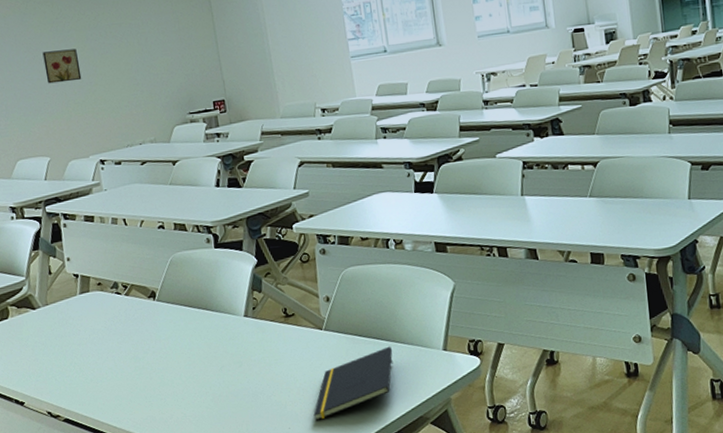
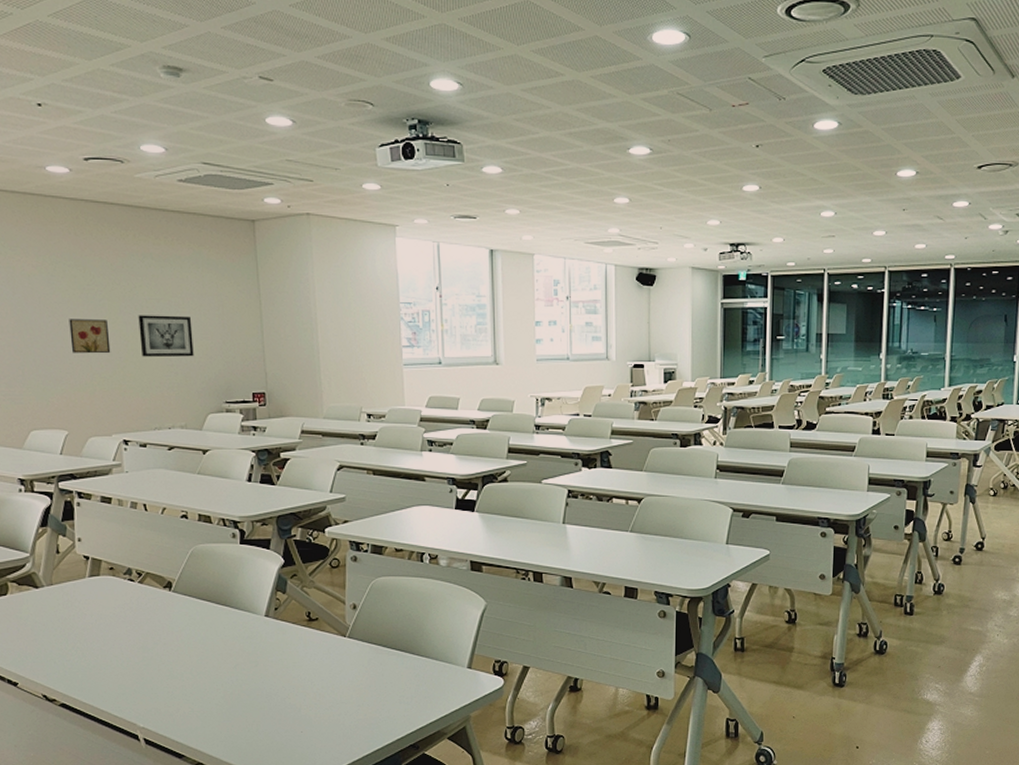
wall art: none [103,35,157,80] -> present [138,315,194,358]
notepad: present [313,346,393,420] -> none [328,659,417,726]

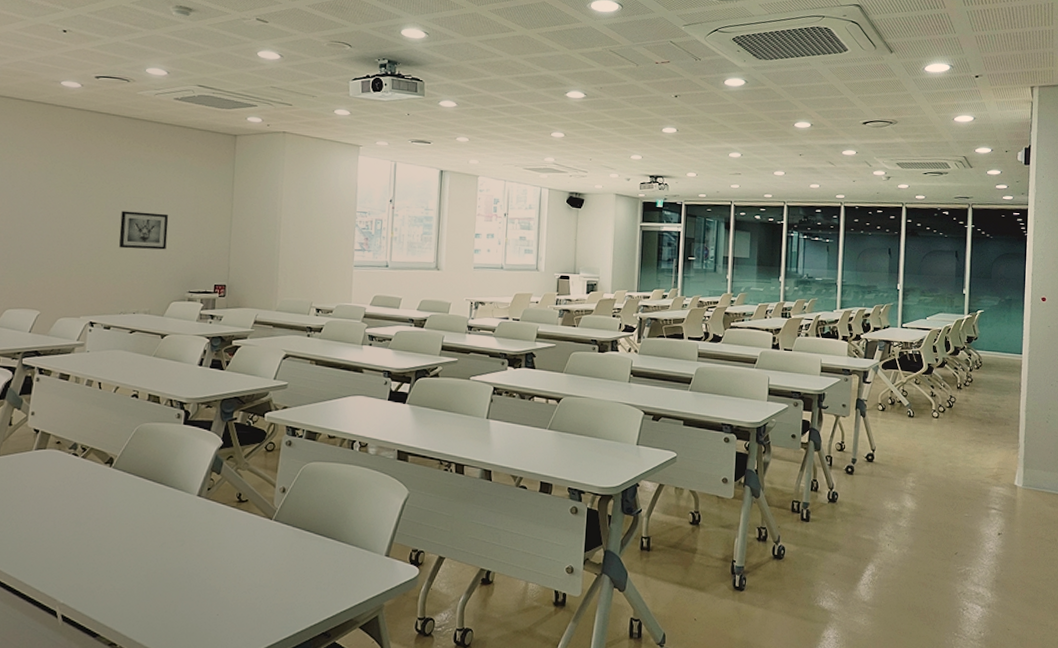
wall art: present [69,319,111,354] -> none [56,211,93,244]

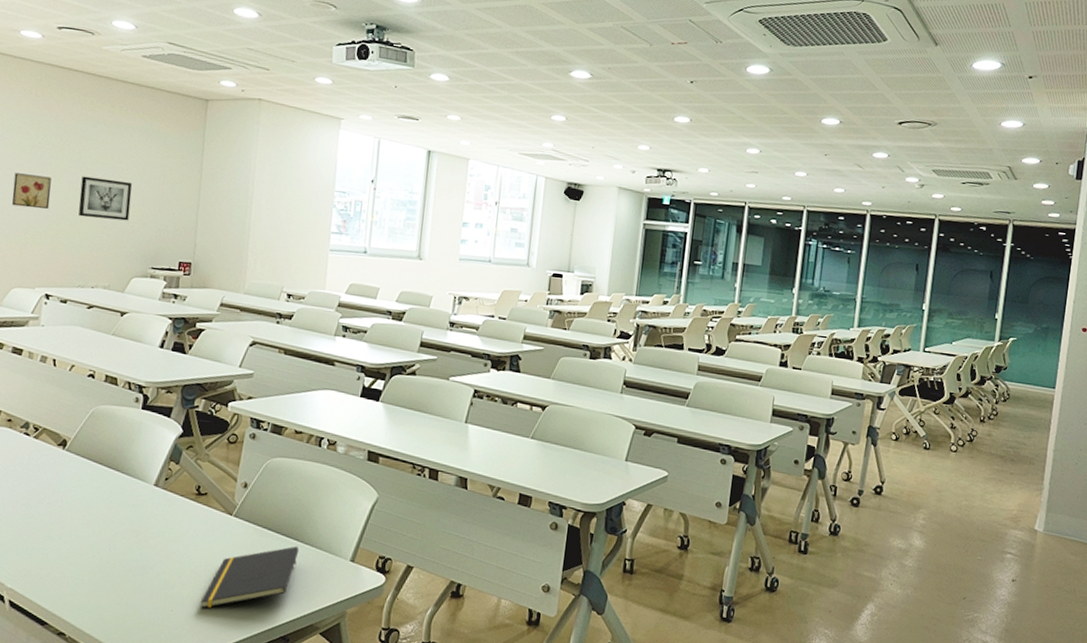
wall art: none [56,211,93,244] -> present [11,173,51,209]
notepad: none [245,545,337,610] -> present [200,546,299,608]

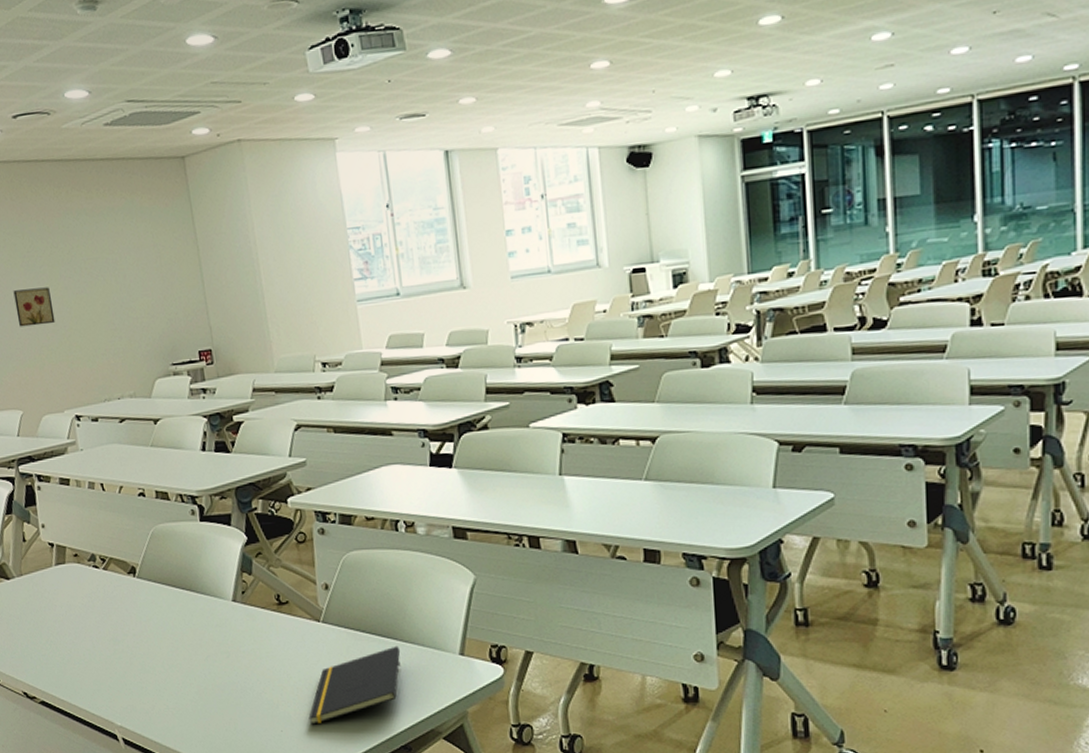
wall art: present [78,176,133,221] -> none [78,272,136,324]

